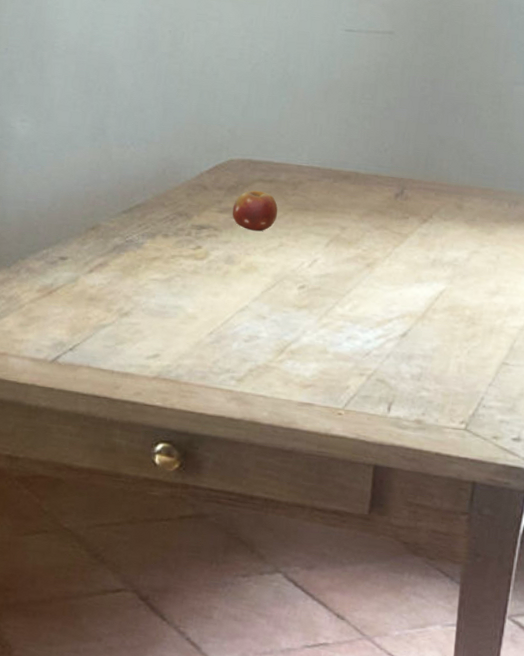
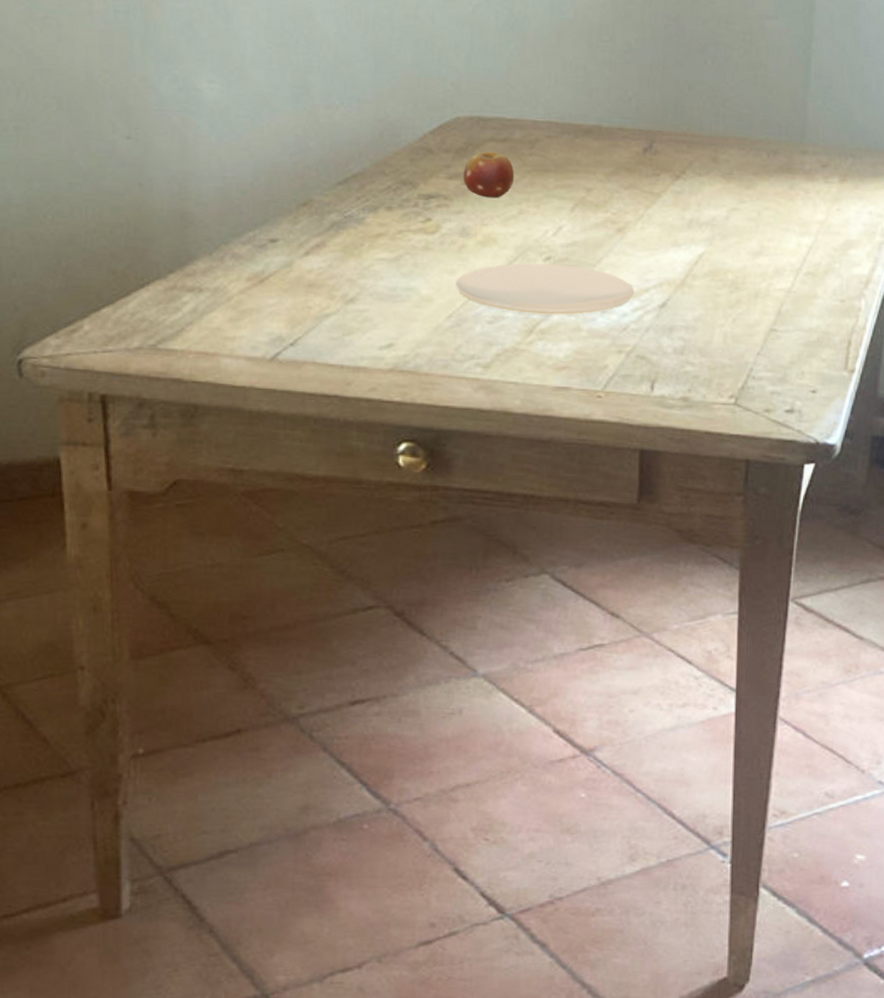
plate: none [218,289,379,339] -> present [456,263,635,315]

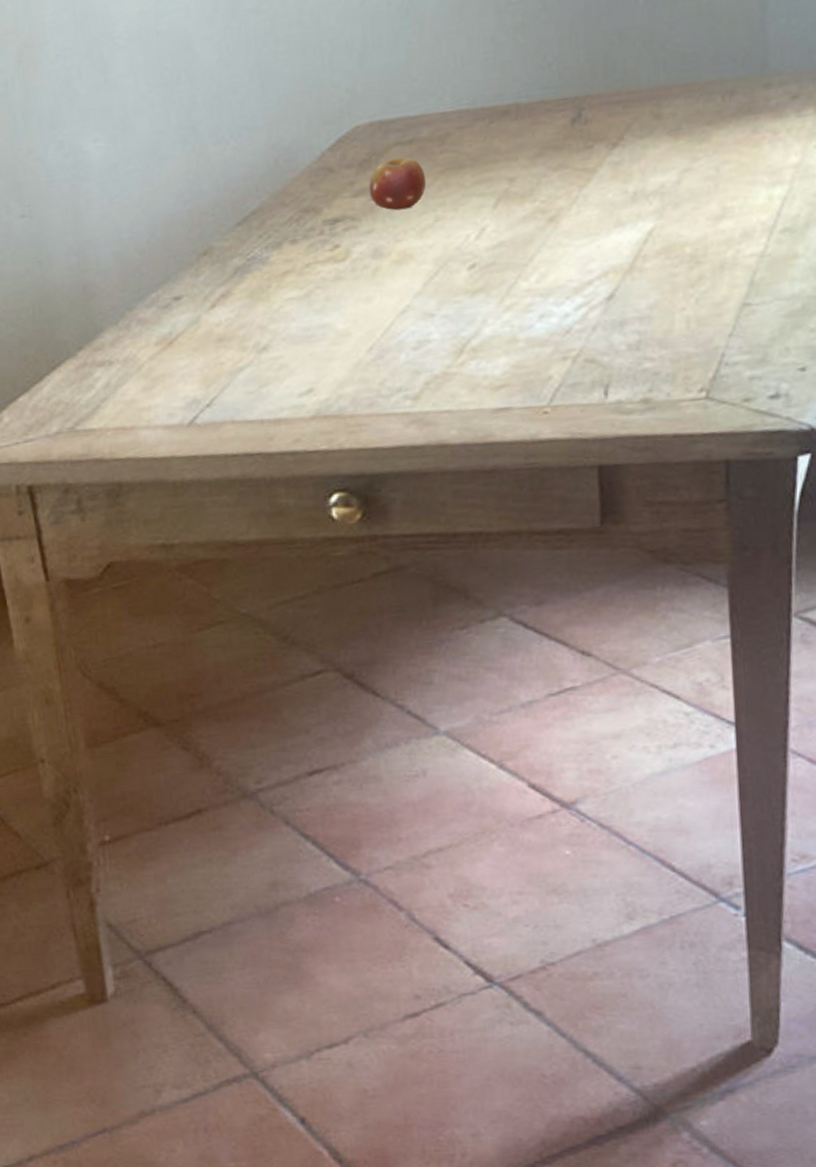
plate: present [456,263,635,315] -> none [373,269,576,333]

